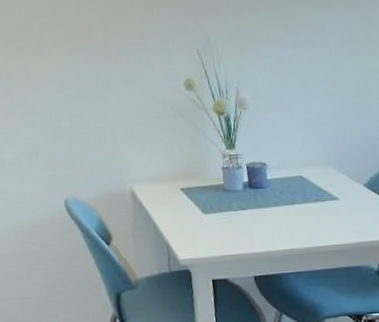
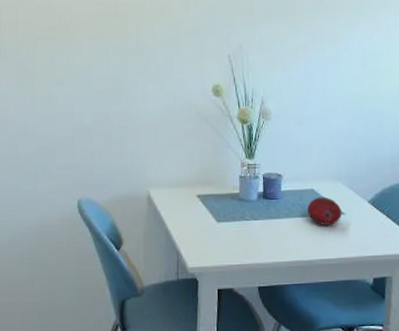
fruit: none [297,183,336,212] -> present [308,197,342,225]

